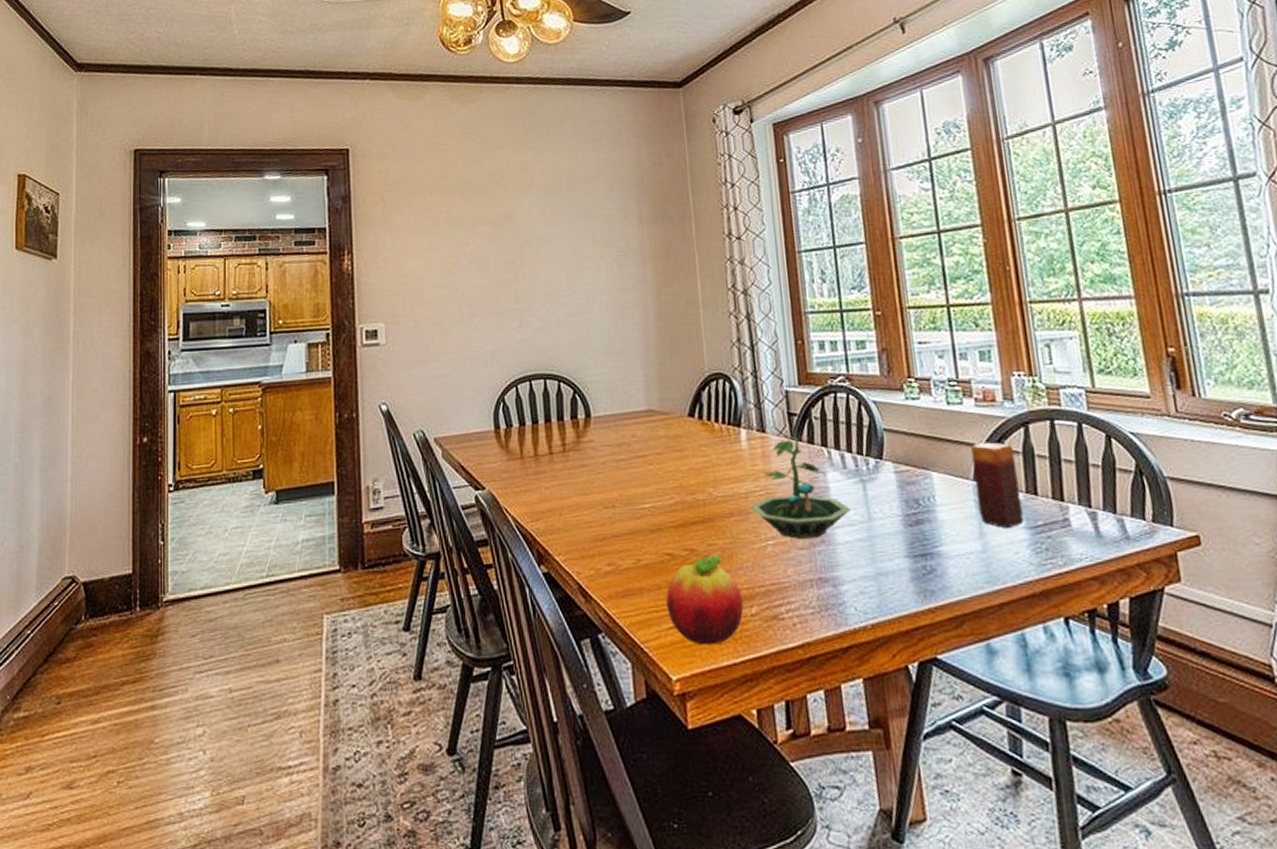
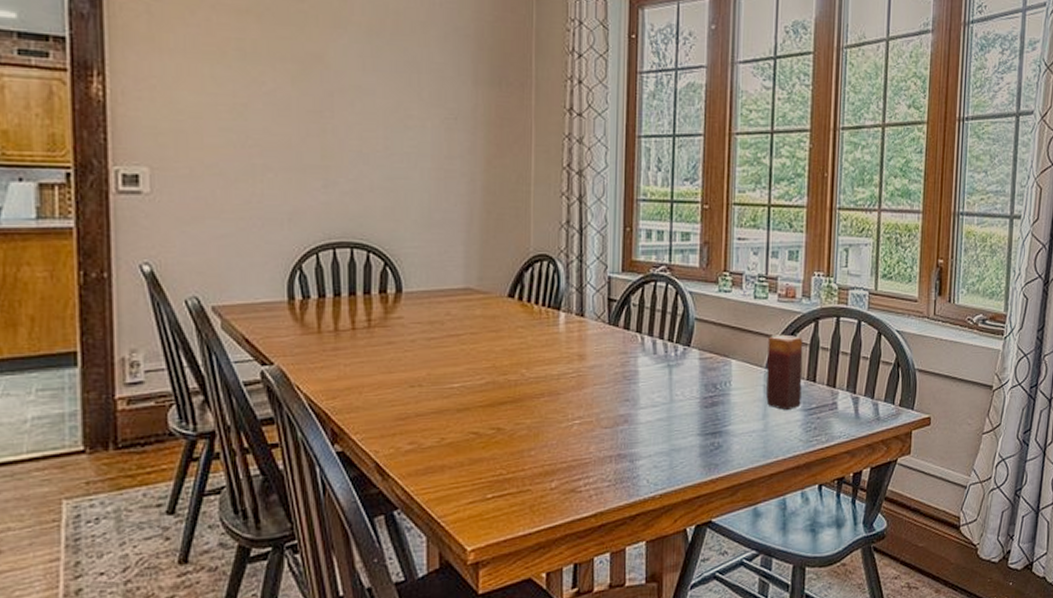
fruit: present [666,555,744,645] -> none [468,434,544,518]
terrarium: present [749,436,851,539] -> none [560,321,656,419]

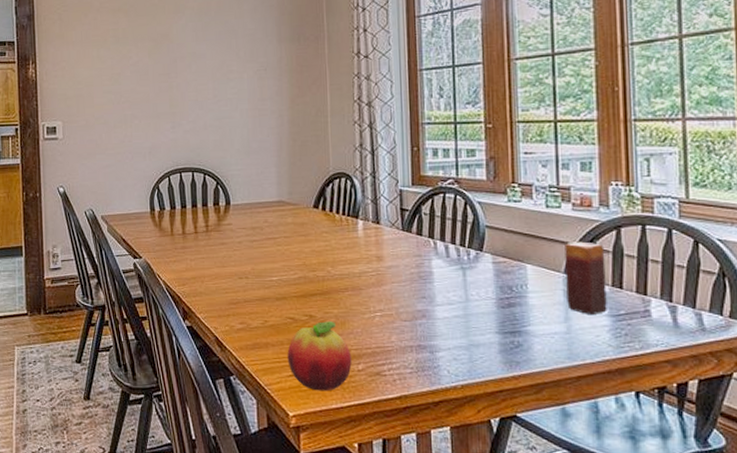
fruit: none [468,434,544,518] -> present [287,321,352,391]

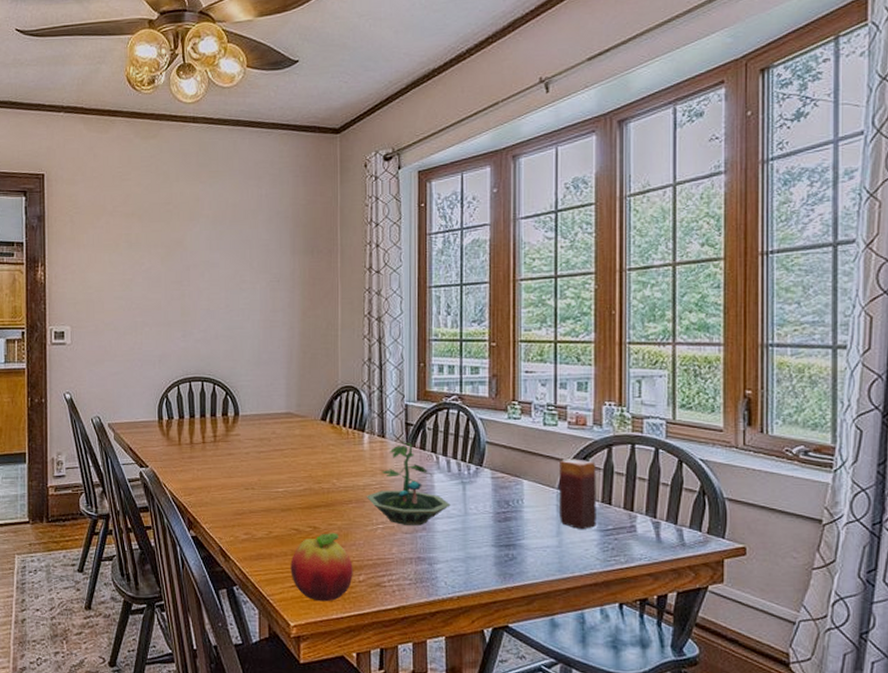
terrarium: none [362,228,451,313] -> present [366,442,451,526]

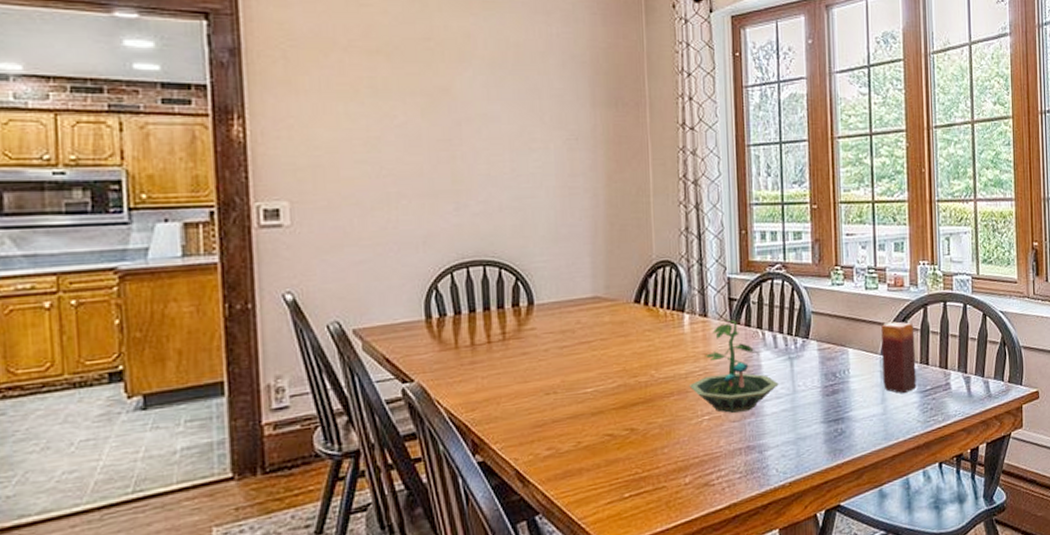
fruit: present [290,533,353,602] -> none [605,432,678,516]

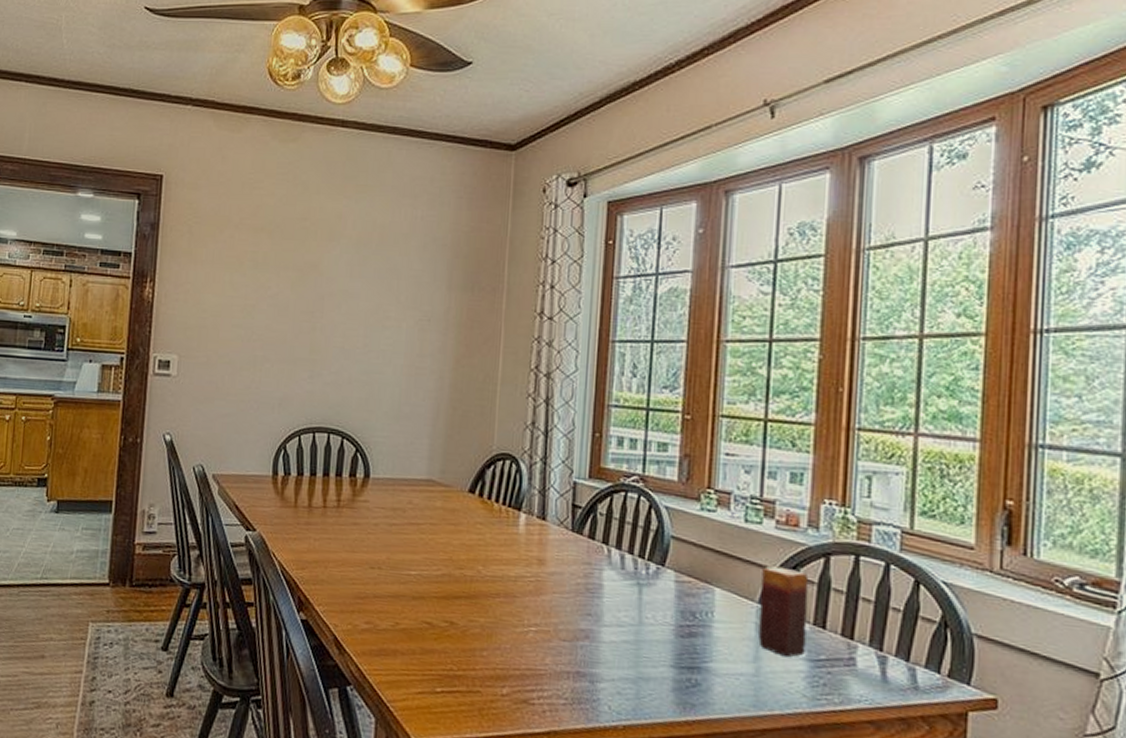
terrarium: present [689,319,779,413] -> none [517,527,622,633]

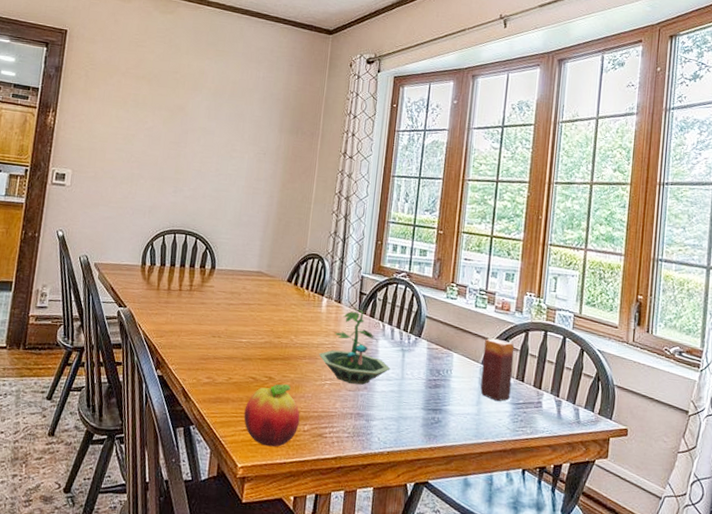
fruit: none [418,631,496,717] -> present [243,384,300,447]
terrarium: none [517,527,622,633] -> present [318,309,391,385]

